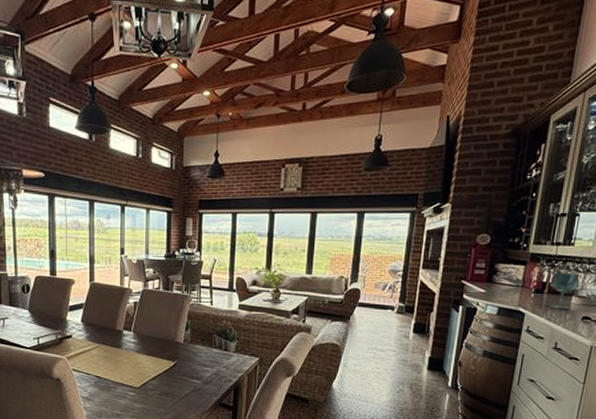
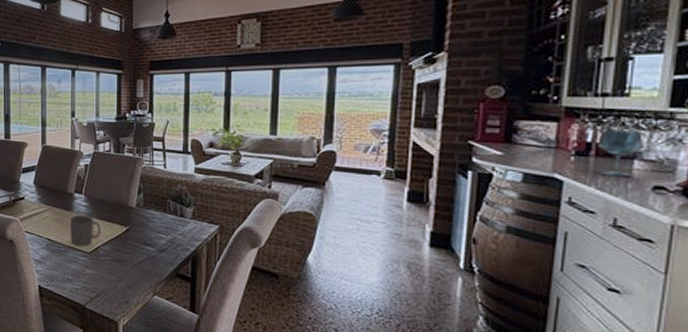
mug: none [119,351,149,382] -> present [70,214,101,246]

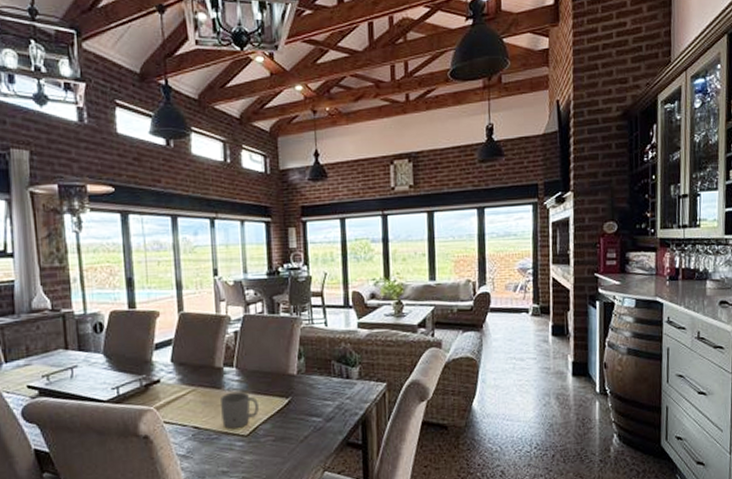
wine glass: present [597,129,645,178] -> none [683,255,712,297]

